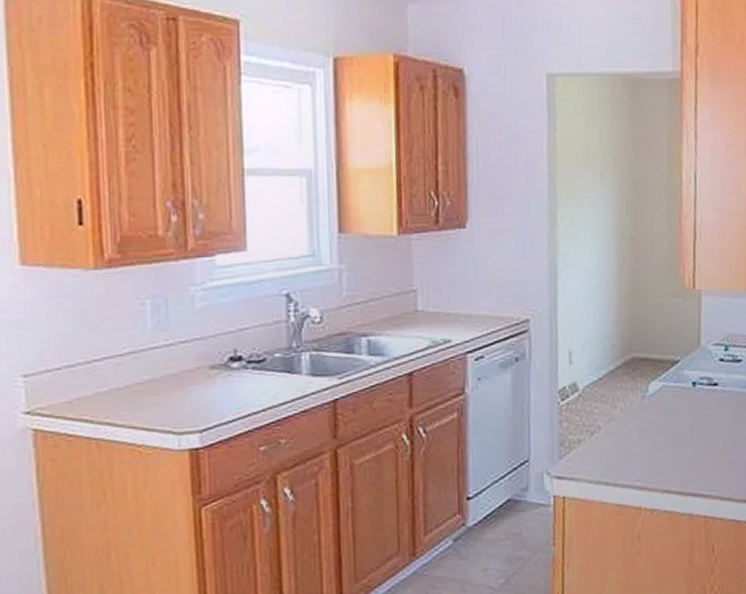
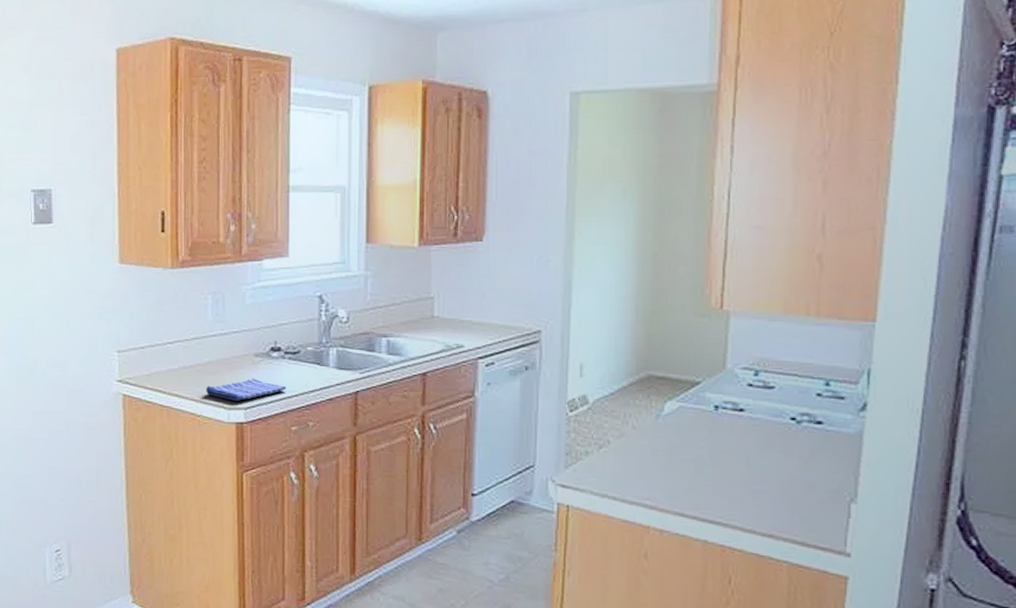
dish towel: none [147,394,251,424] -> present [205,378,287,401]

